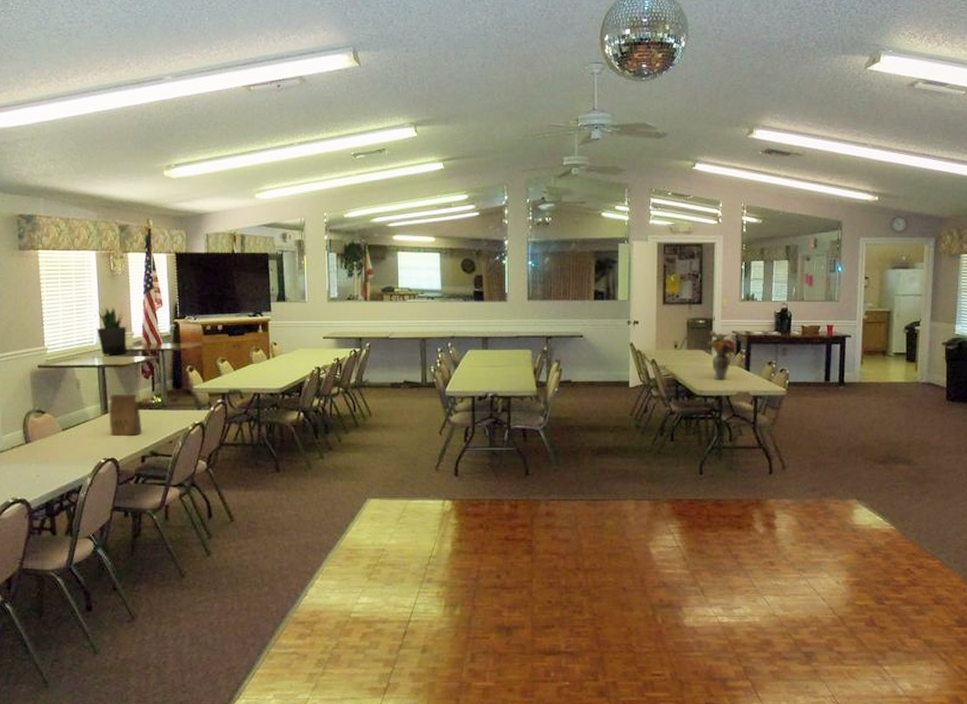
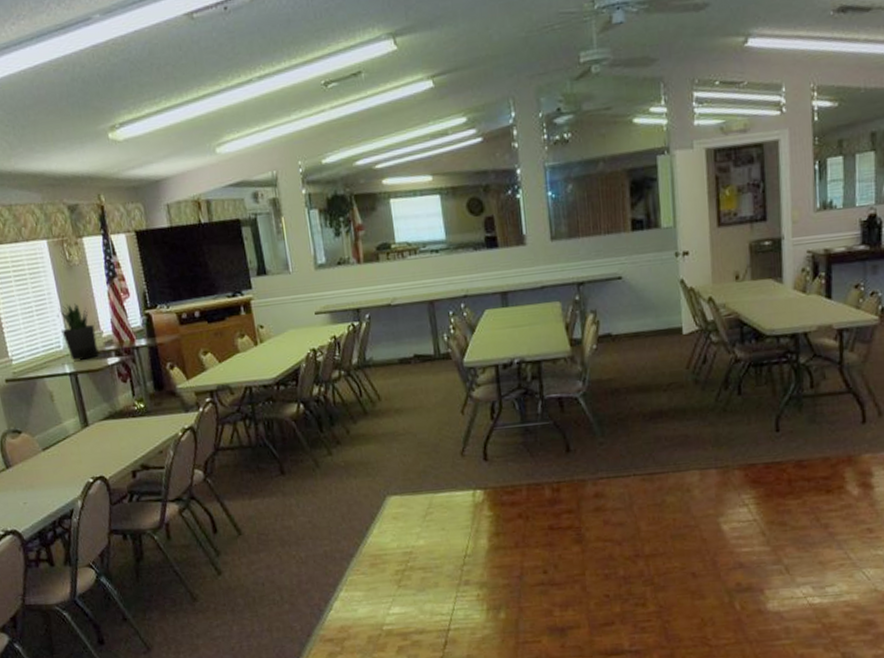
paper bag: present [109,393,143,437] -> none [87,401,128,451]
flower arrangement: present [706,330,737,381] -> none [774,252,814,315]

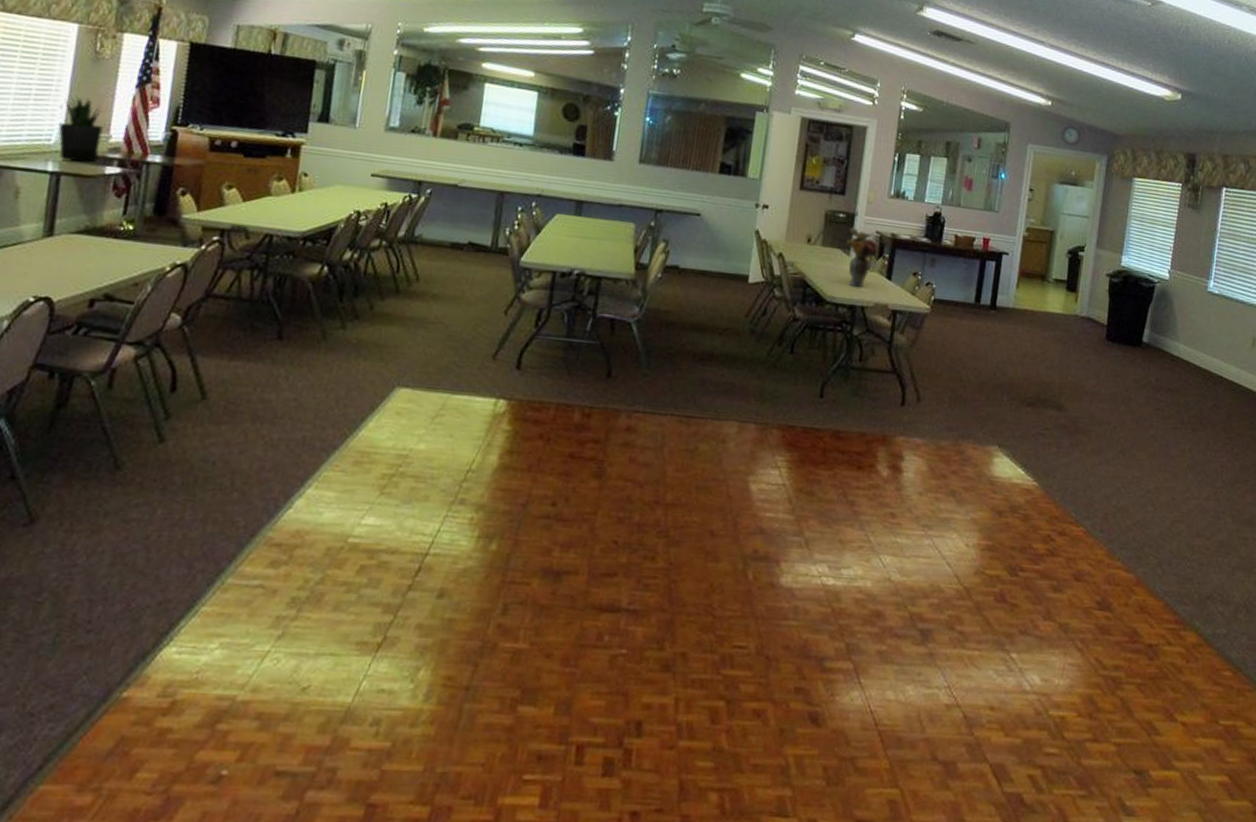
flower arrangement: none [774,252,814,315] -> present [844,226,879,288]

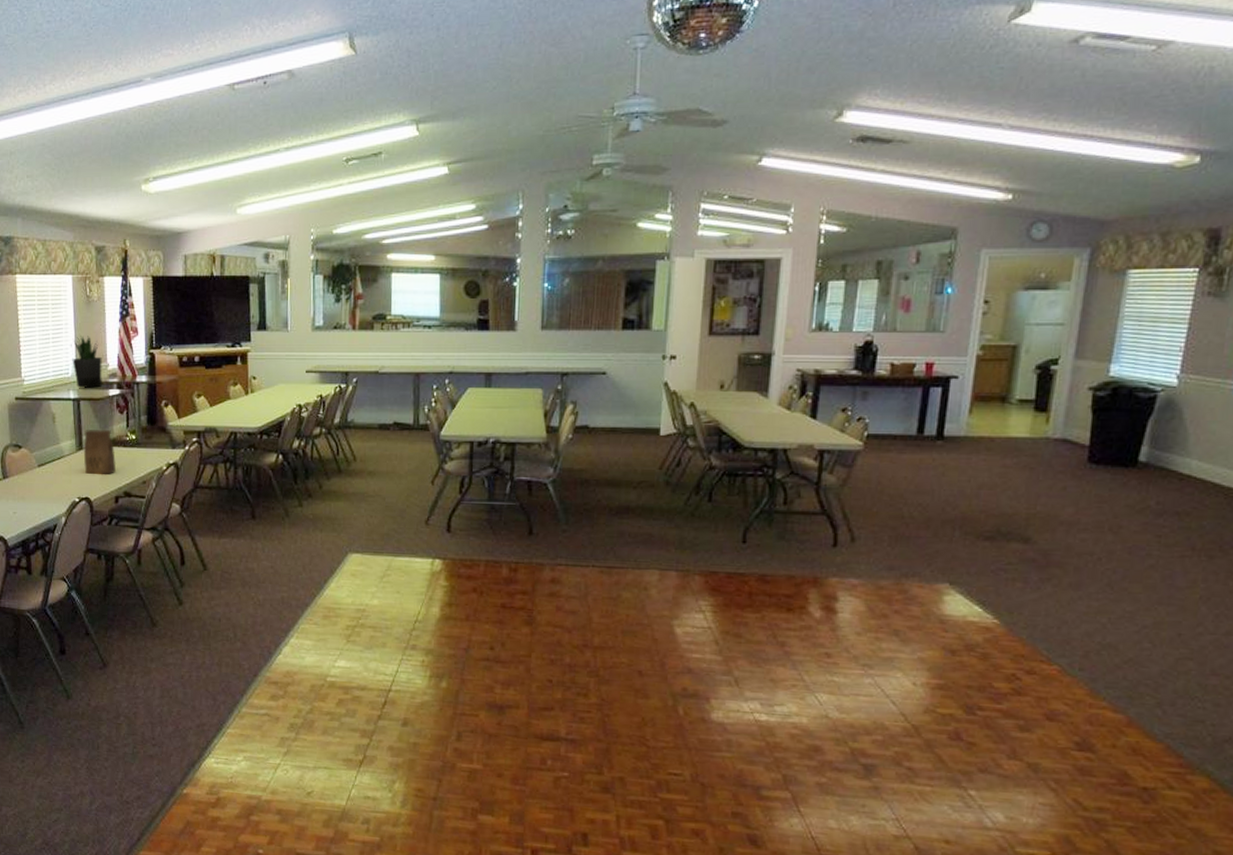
paper bag: none [50,211,101,271] -> present [83,428,117,475]
flower arrangement: present [844,226,879,288] -> none [760,367,801,430]

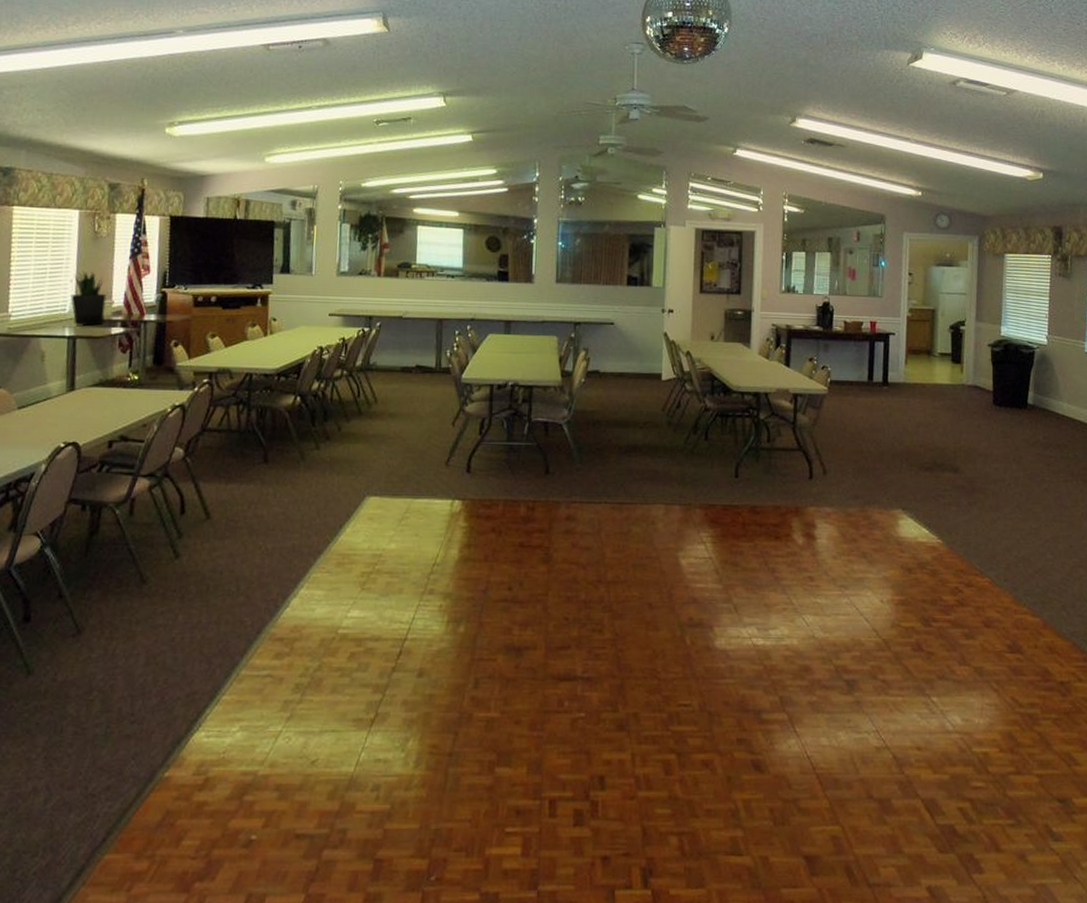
paper bag: present [83,428,117,475] -> none [73,368,114,418]

